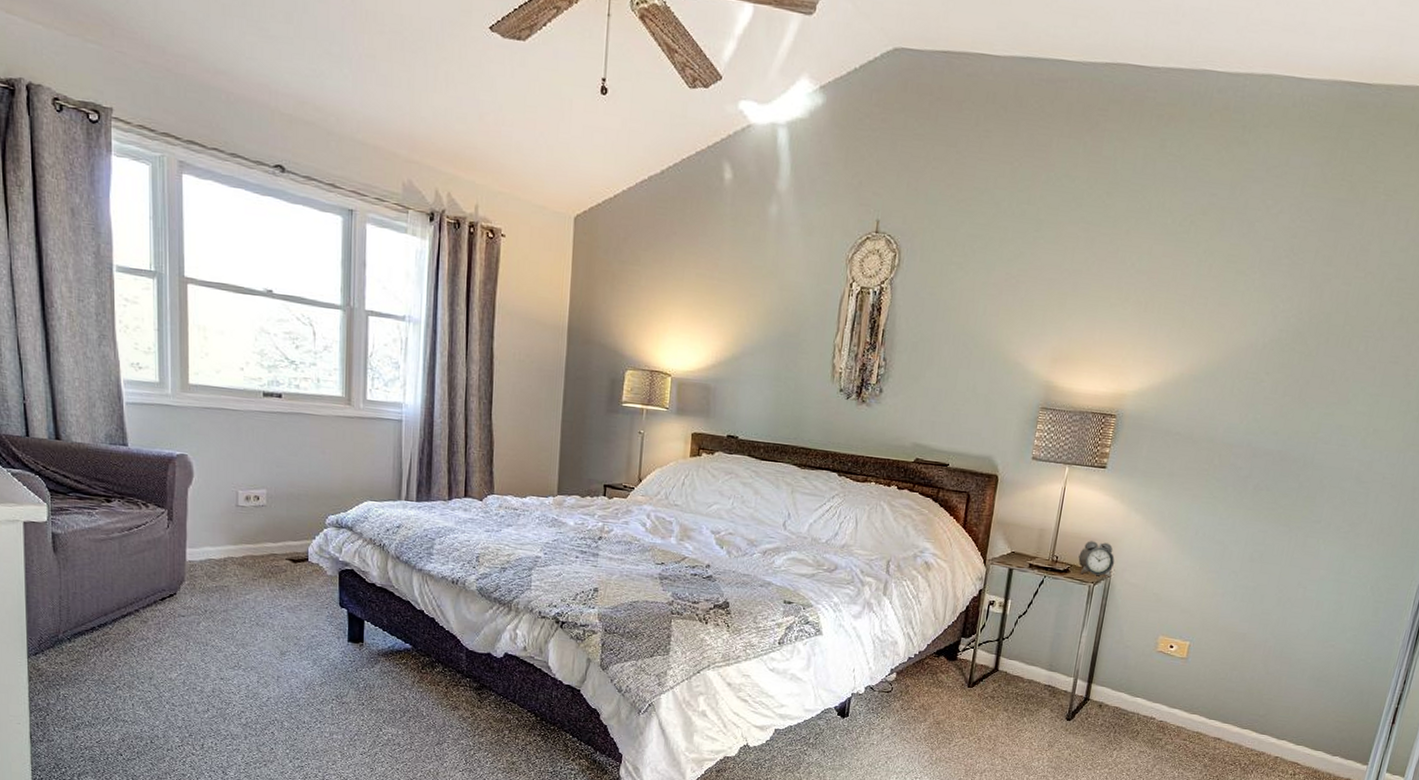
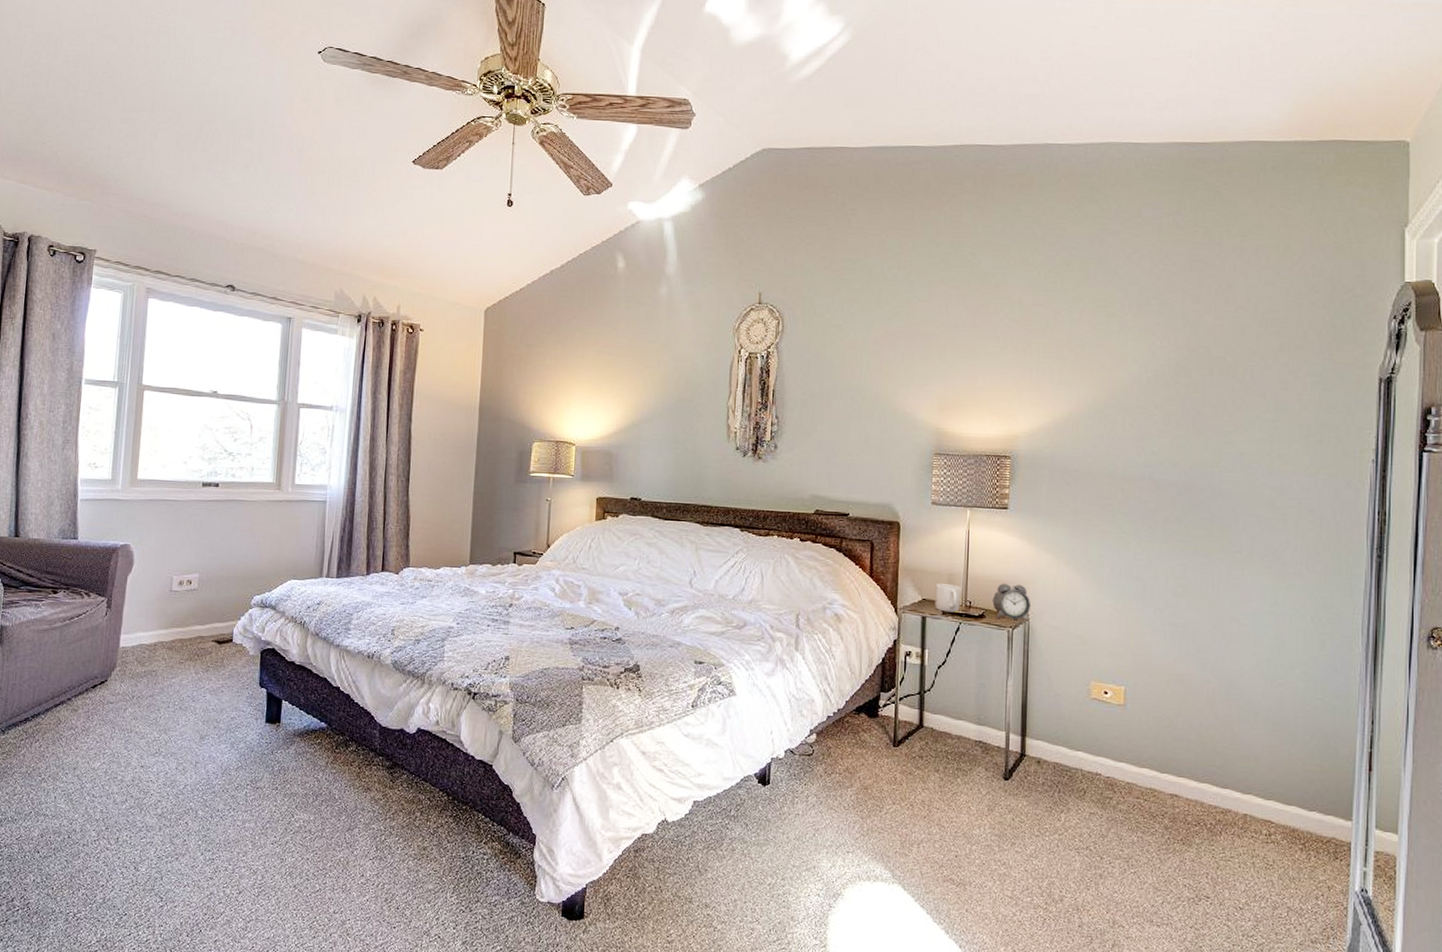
mug: none [1022,538,1051,567] -> present [935,583,962,613]

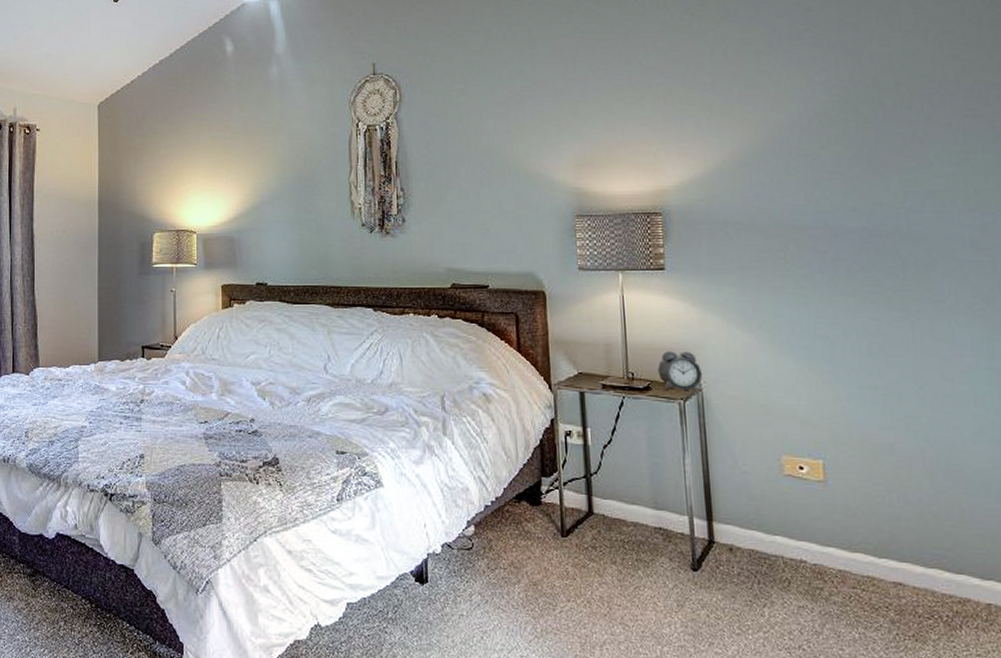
mug: present [935,583,962,613] -> none [591,355,623,386]

